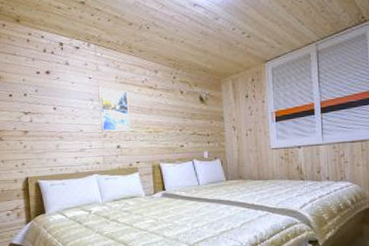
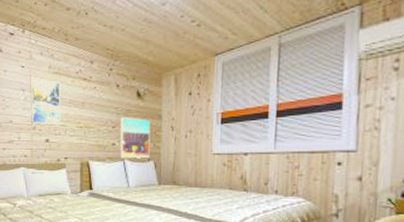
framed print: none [187,120,216,159] -> present [120,117,151,159]

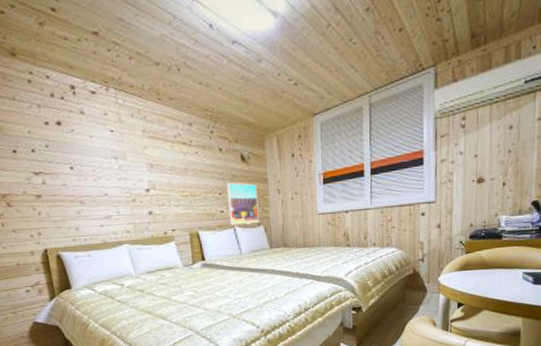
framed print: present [30,77,61,126] -> none [122,142,164,196]

